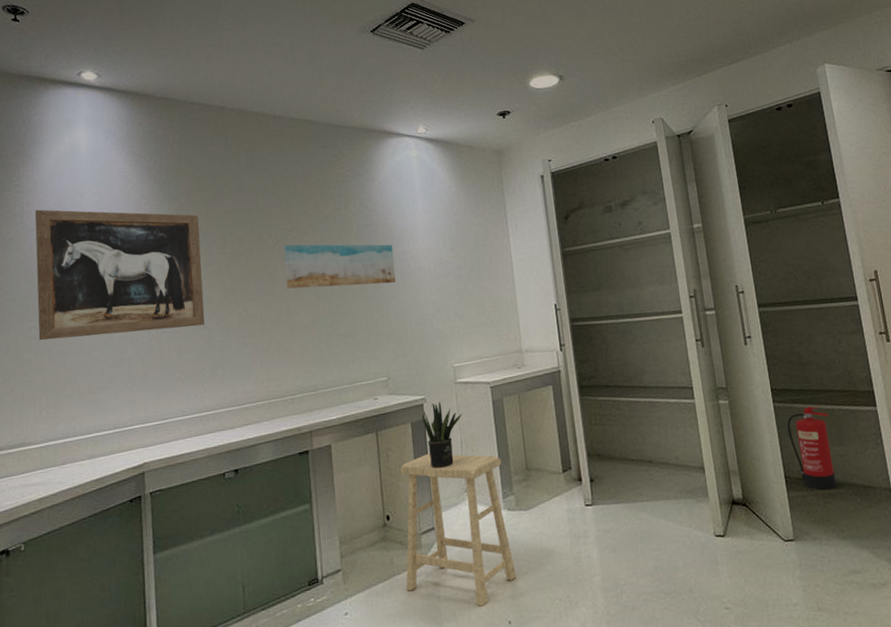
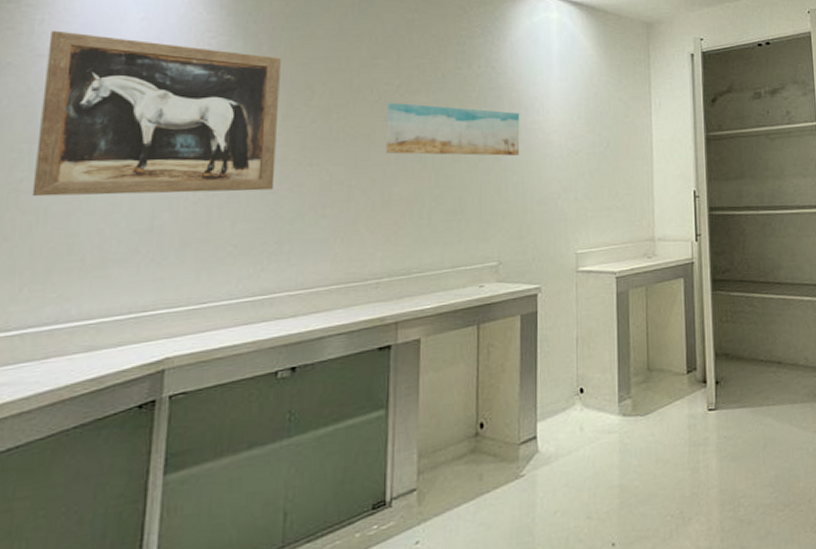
stool: present [400,454,516,607] -> none [496,351,626,528]
potted plant: present [422,401,462,468] -> none [534,292,581,368]

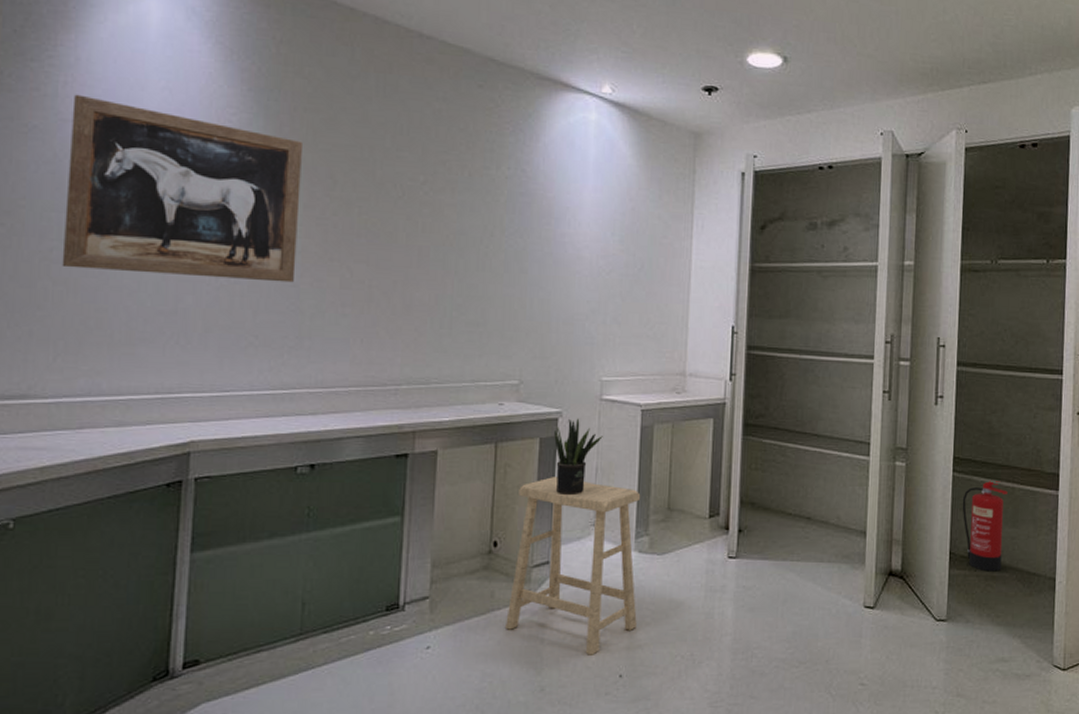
wall art: present [386,102,520,156] -> none [408,200,550,269]
stool: none [496,351,626,528] -> present [506,477,641,655]
potted plant: none [534,292,581,368] -> present [554,418,603,494]

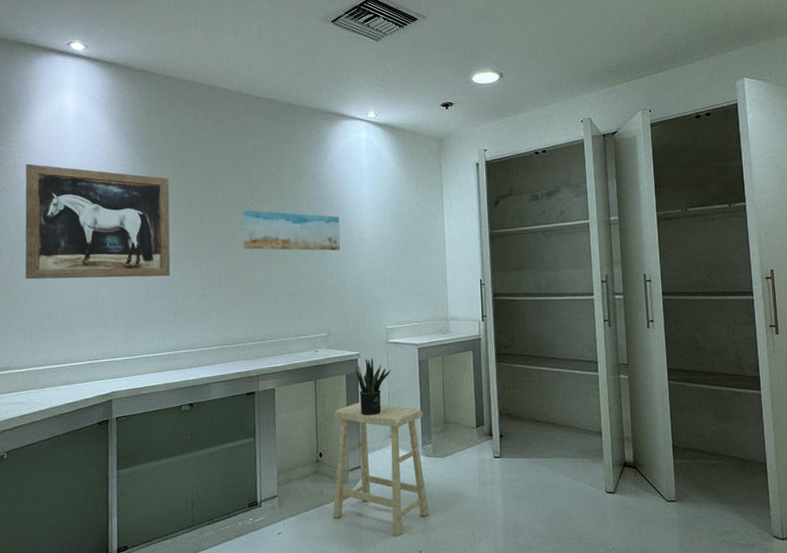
wall art: none [408,200,550,269] -> present [242,210,341,251]
fire extinguisher: present [962,481,1008,572] -> none [678,385,718,460]

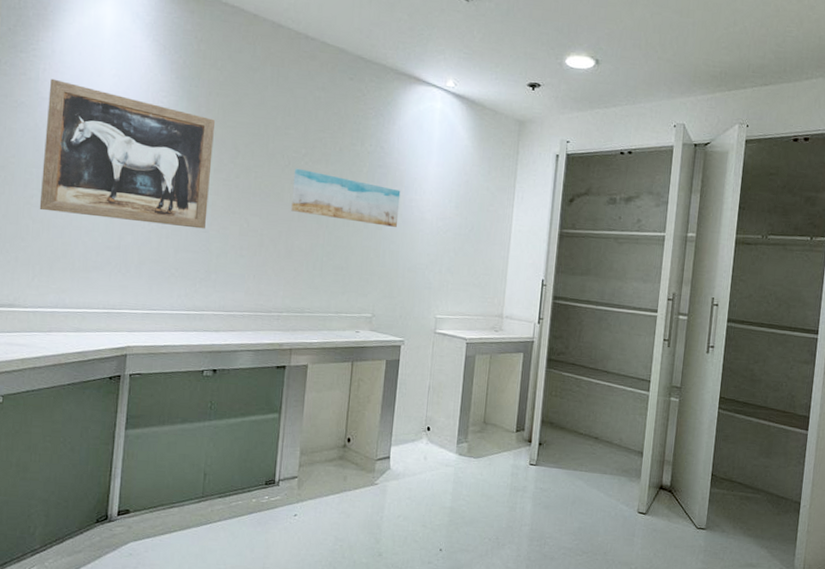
stool: present [333,402,429,536] -> none [354,391,463,532]
potted plant: present [356,358,391,415] -> none [397,346,435,406]

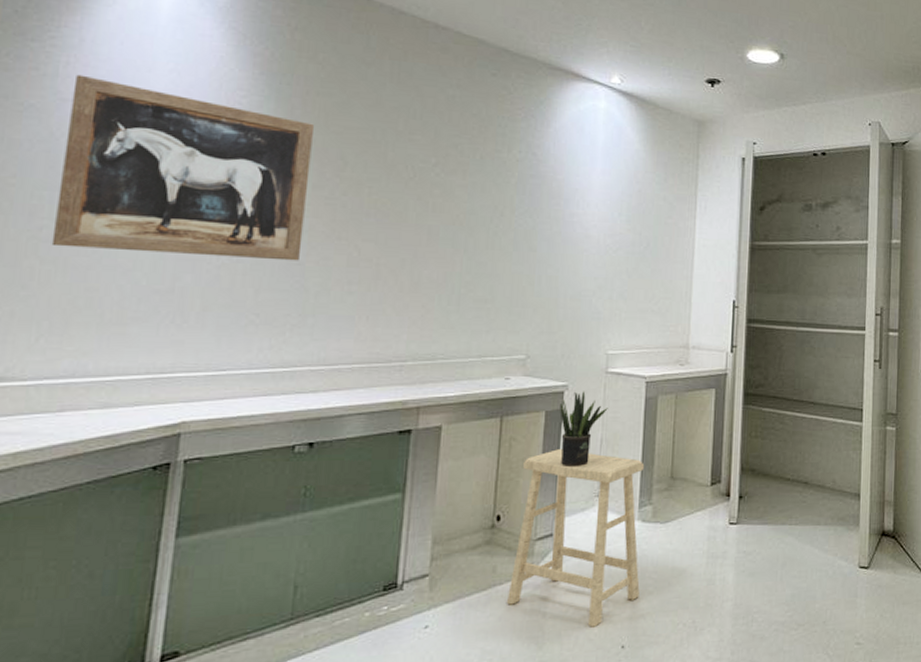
wall art: present [291,168,401,227] -> none [417,181,559,248]
stool: none [354,391,463,532] -> present [507,449,645,627]
potted plant: none [397,346,435,406] -> present [560,391,608,466]

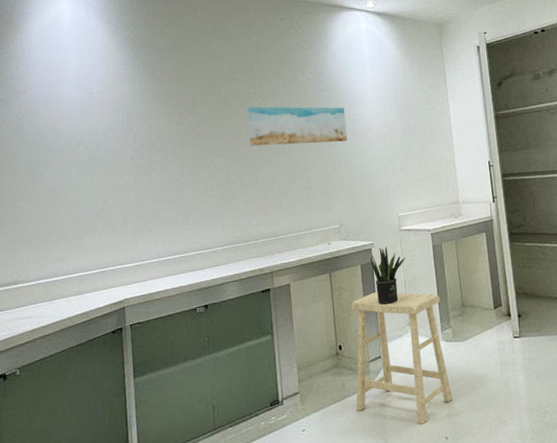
wall art: present [51,74,314,261] -> none [23,73,177,191]
wall art: none [417,181,559,248] -> present [247,106,348,146]

